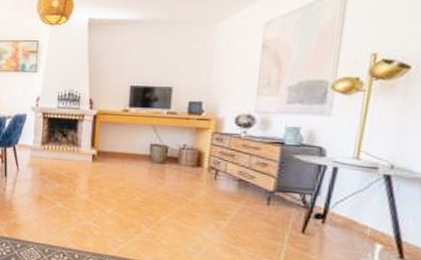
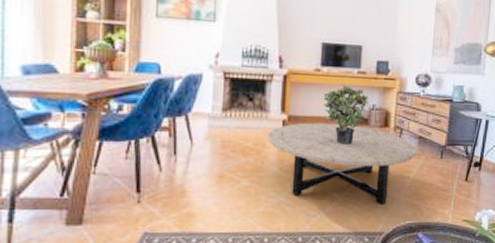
coffee table: none [78,158,236,243] -> present [267,122,417,204]
potted plant: none [130,126,180,181] -> present [323,86,370,145]

